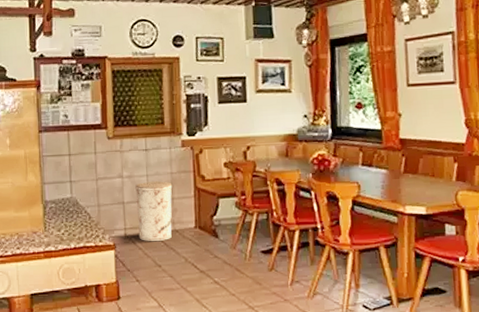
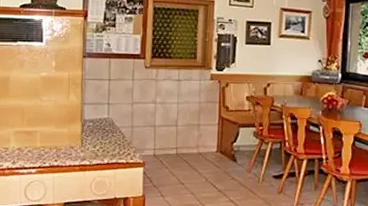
trash can: present [135,181,173,242] -> none [166,109,200,162]

